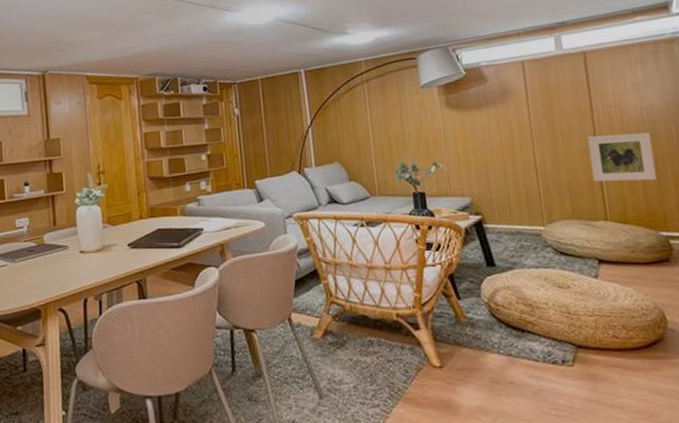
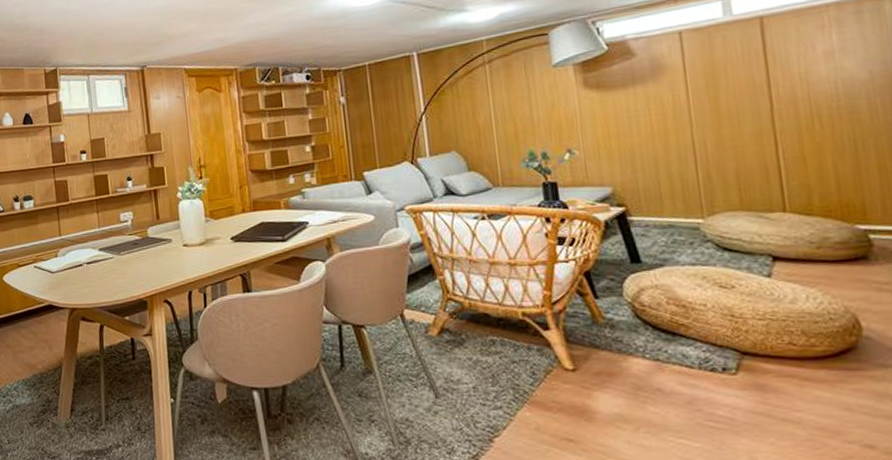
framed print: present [587,132,657,182] -> none [762,108,854,168]

